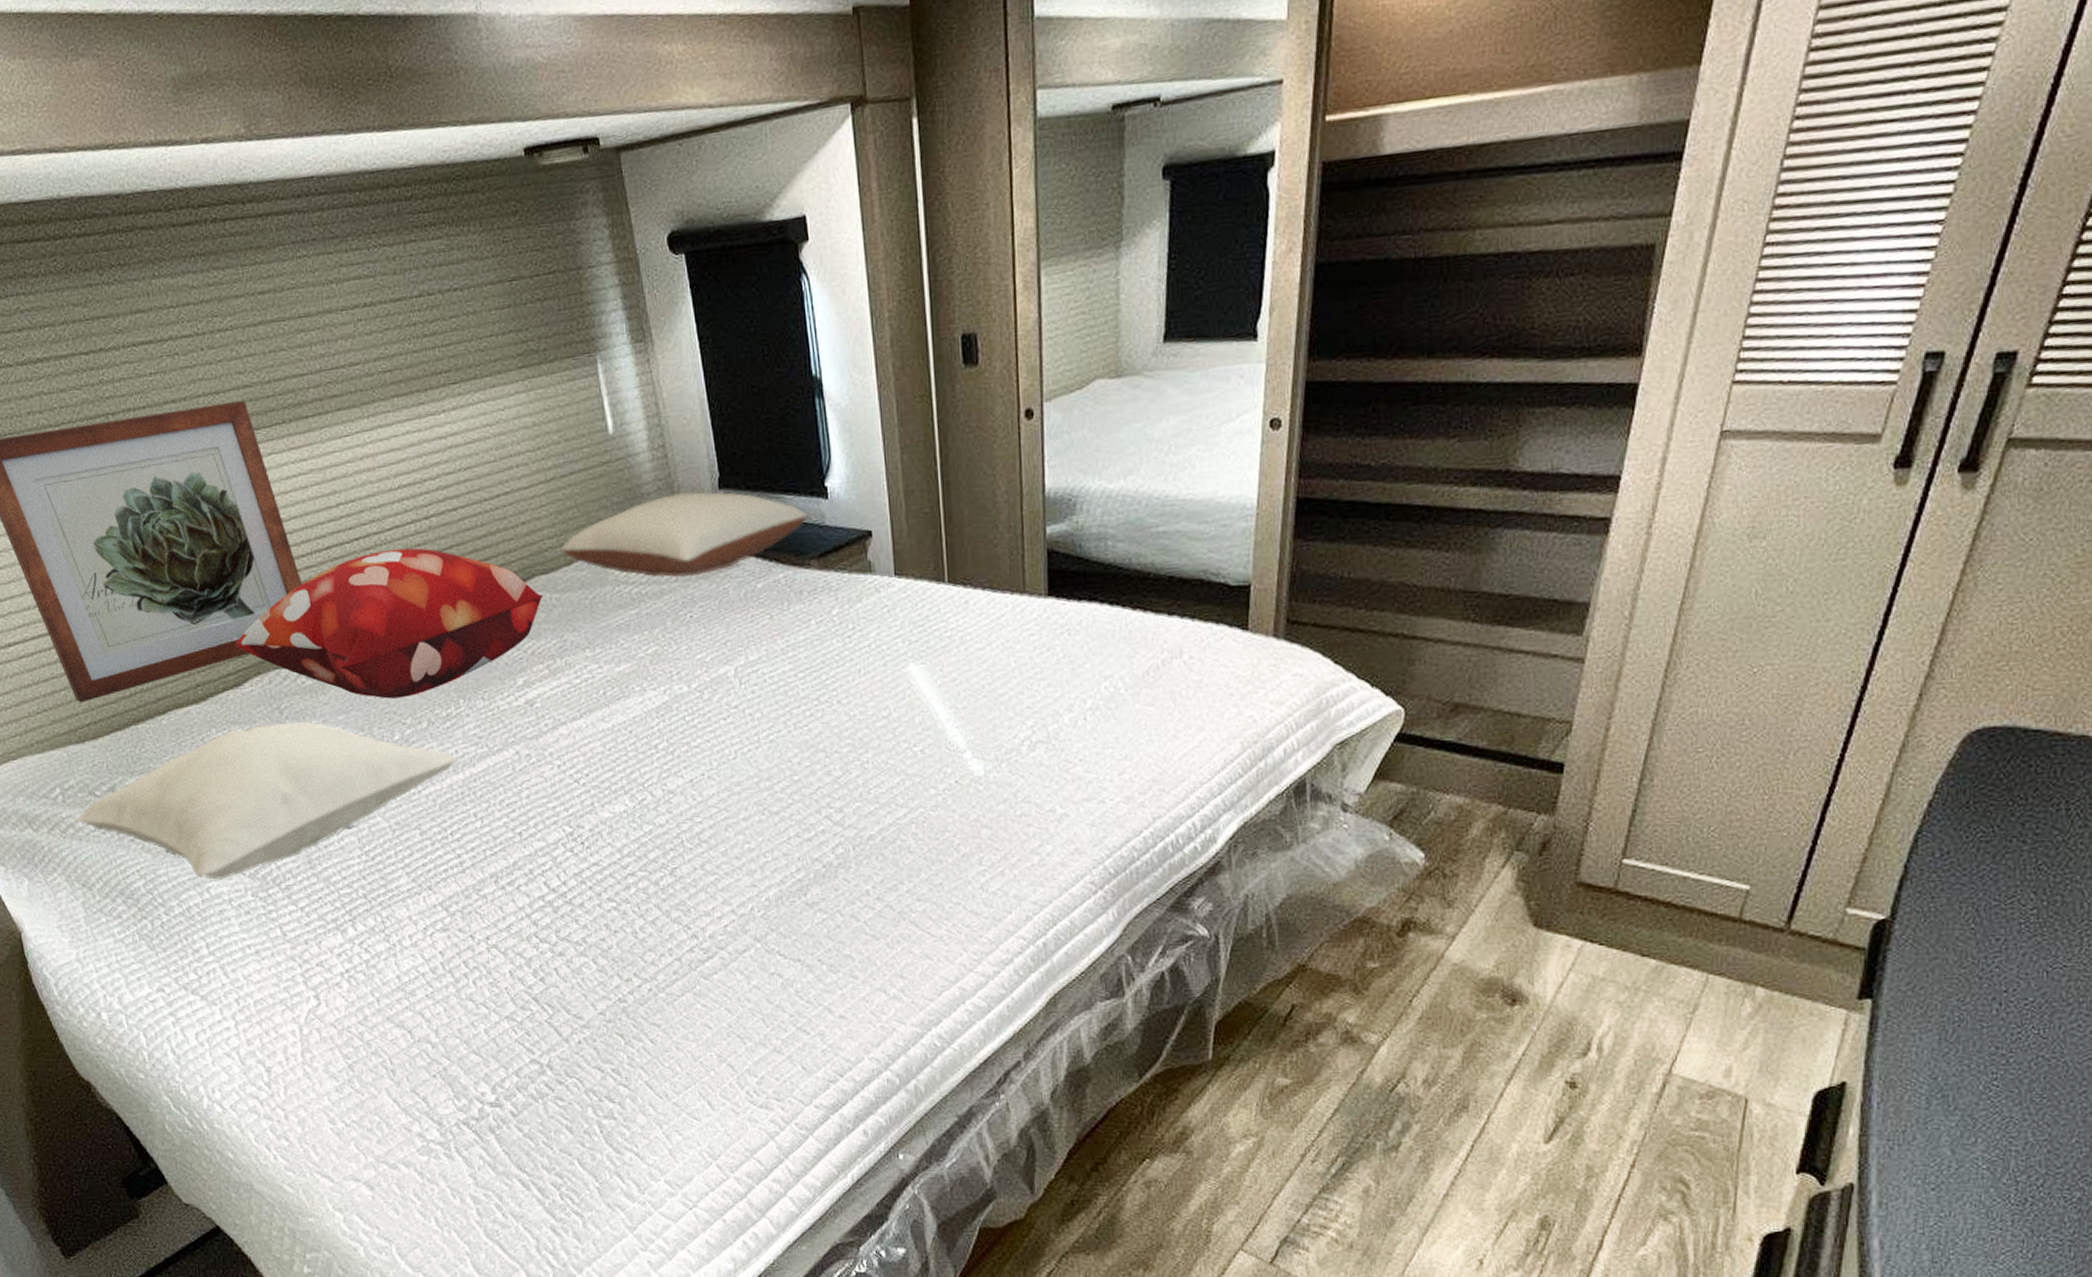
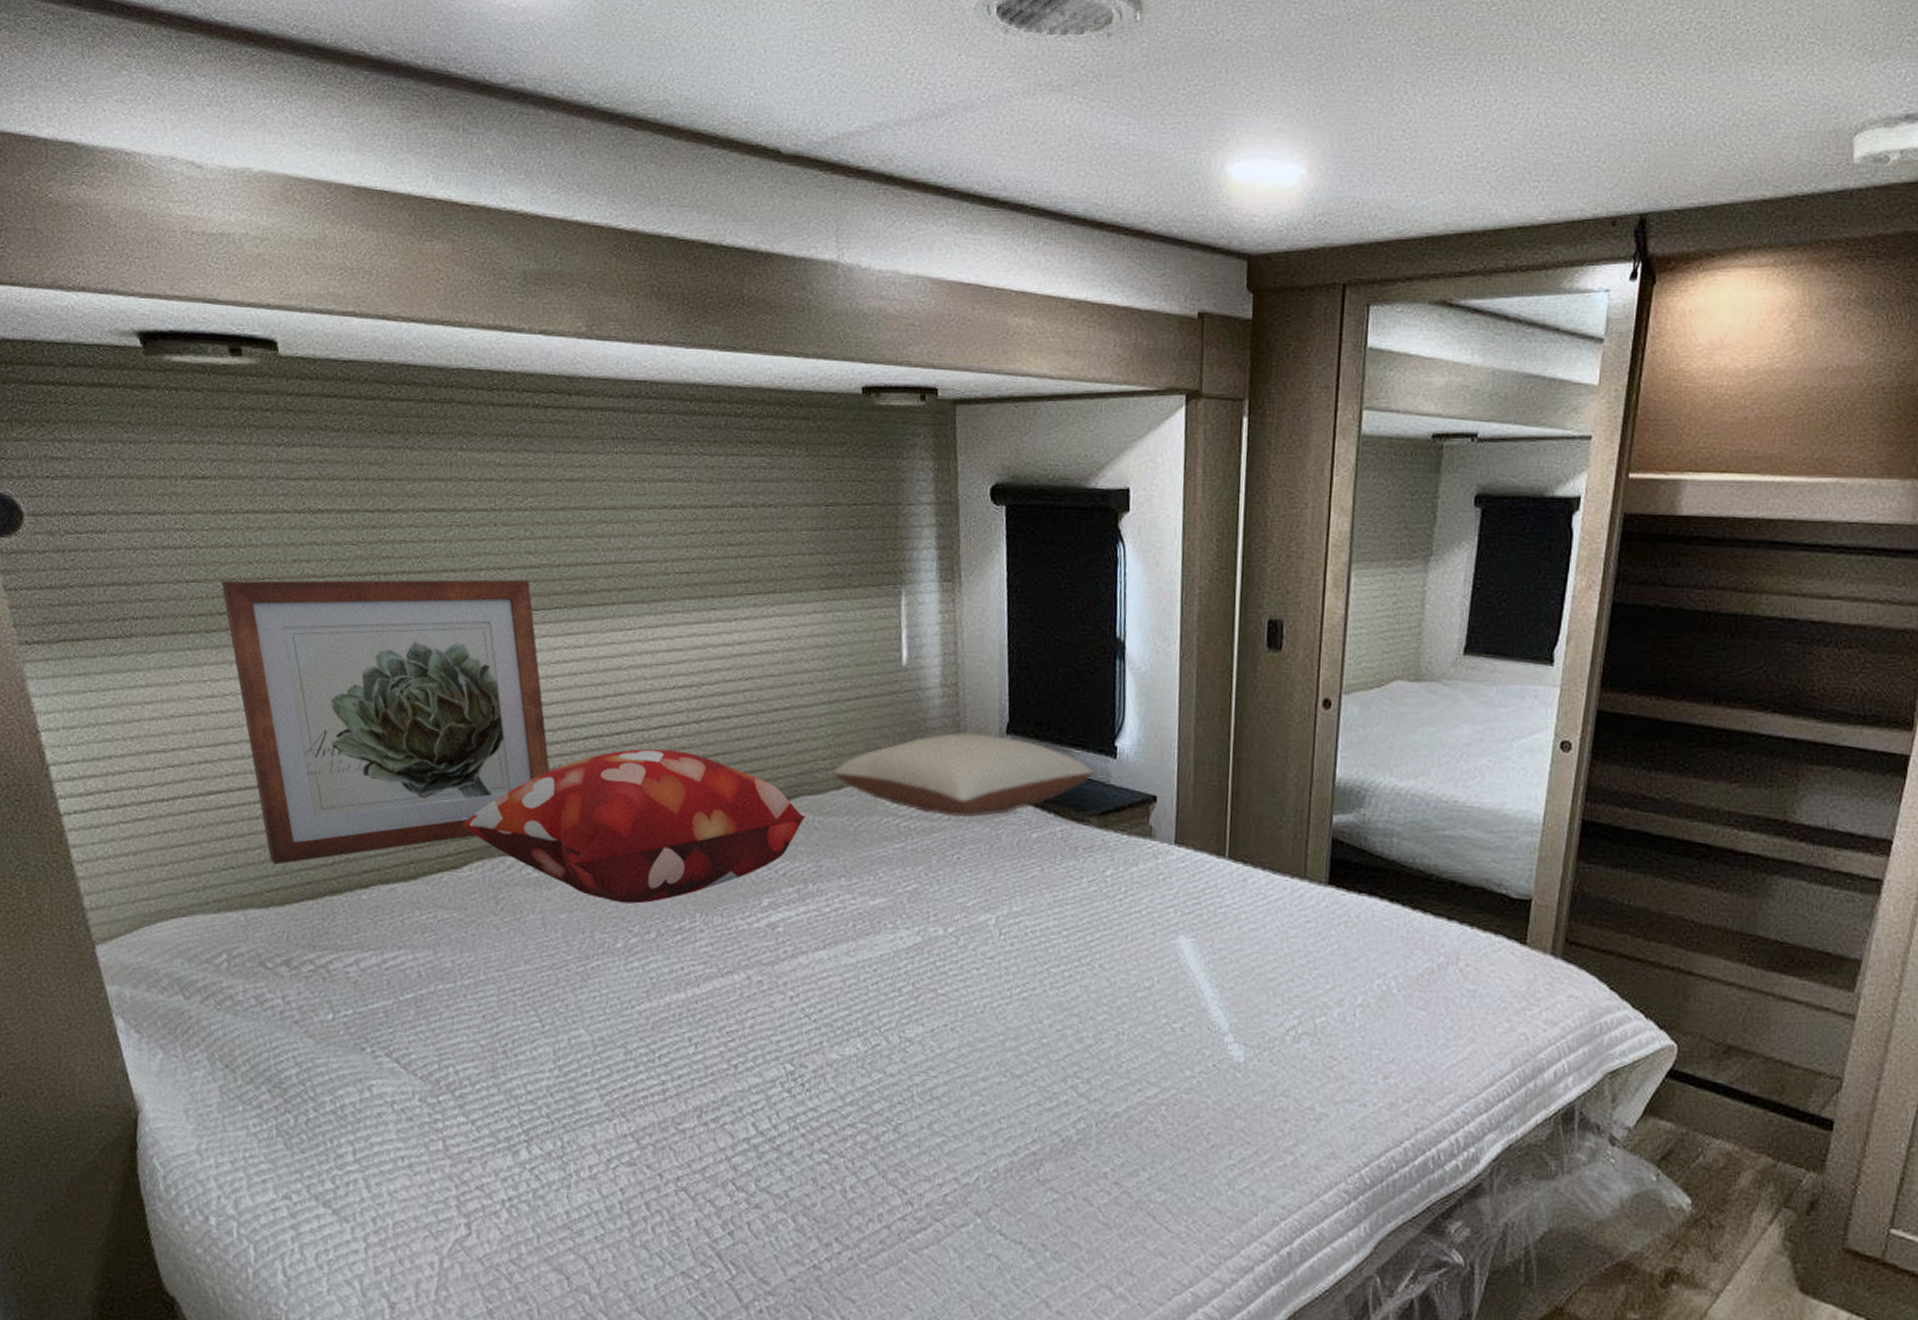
cushion: present [73,722,460,880] -> none [234,914,684,1078]

